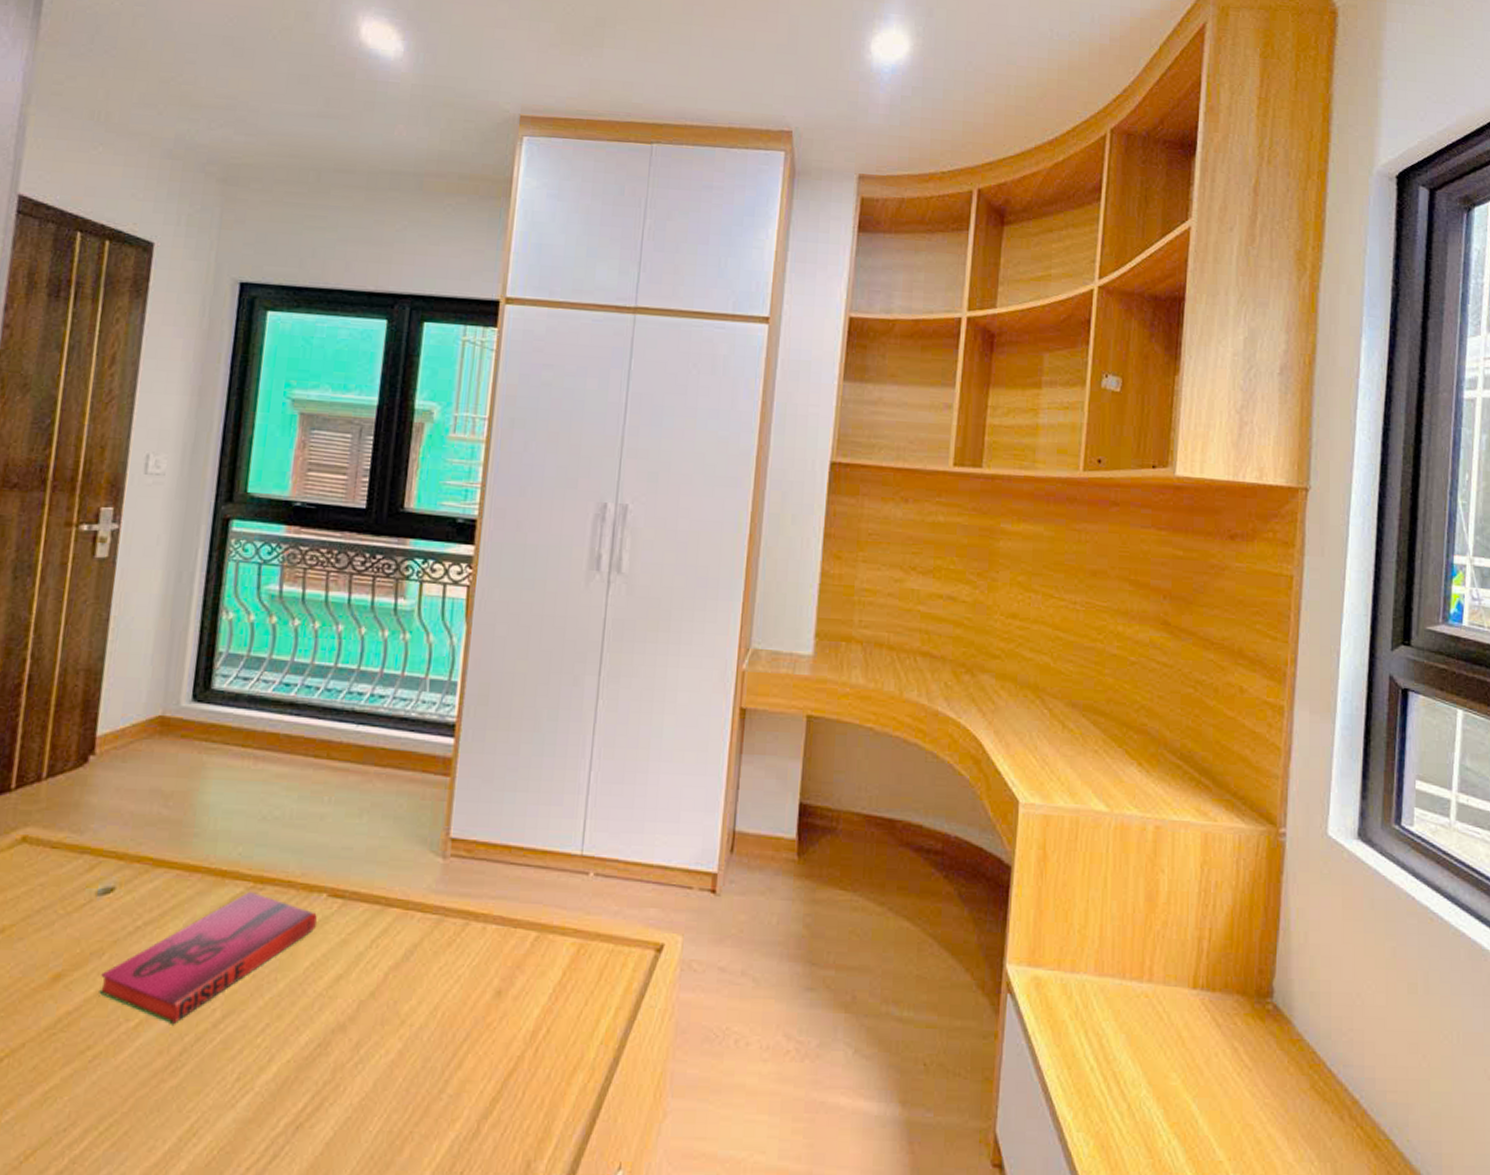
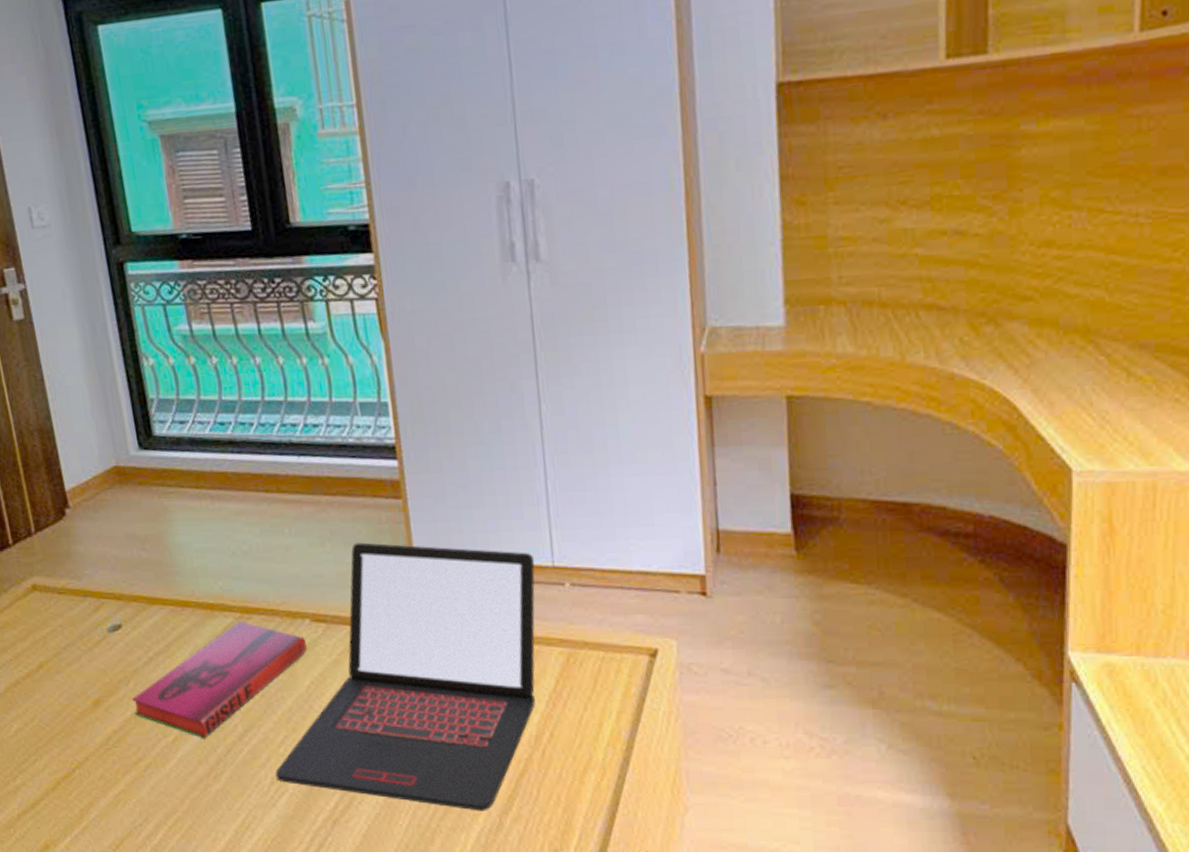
laptop: none [244,816,565,1116] -> present [275,542,535,811]

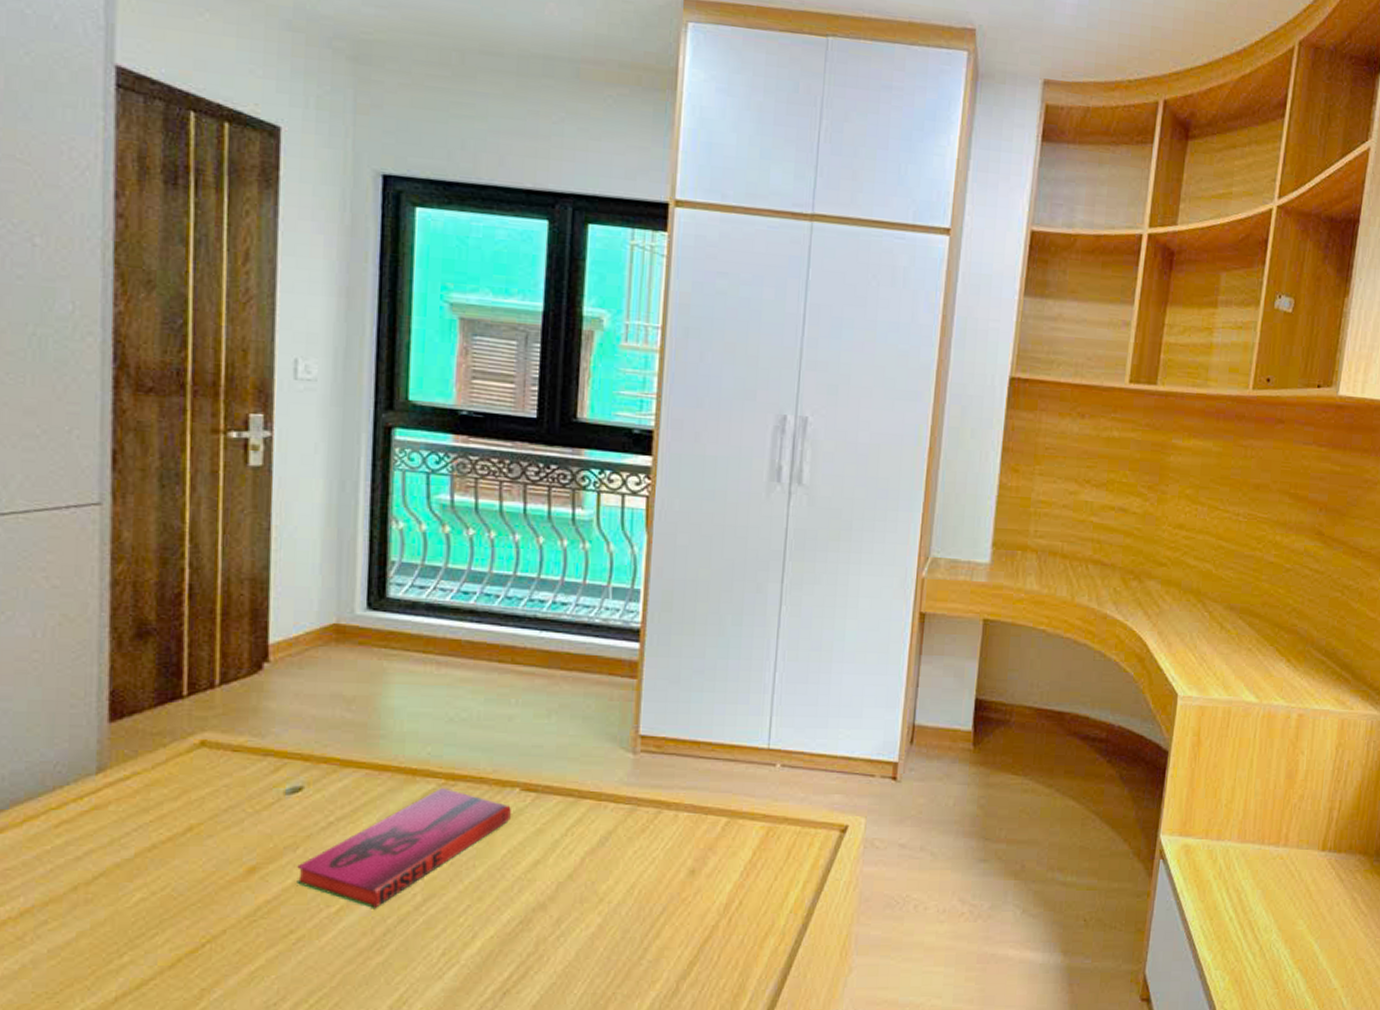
laptop: present [275,542,535,811] -> none [449,716,752,978]

